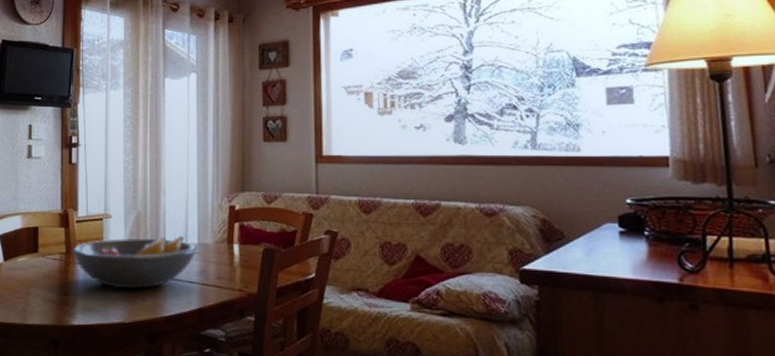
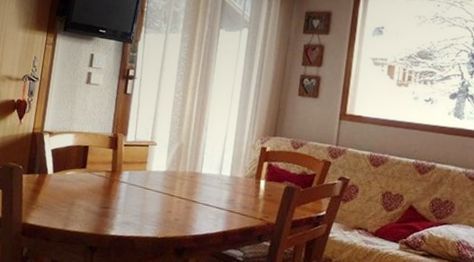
fruit bowl: present [71,235,197,289] -> none [116,163,229,210]

